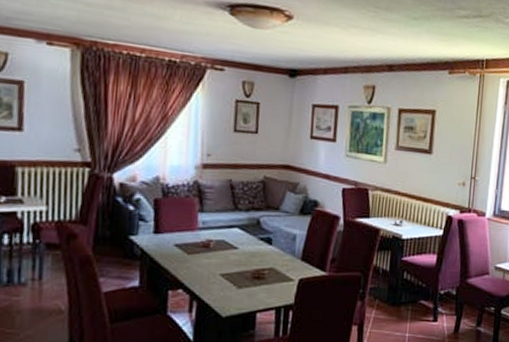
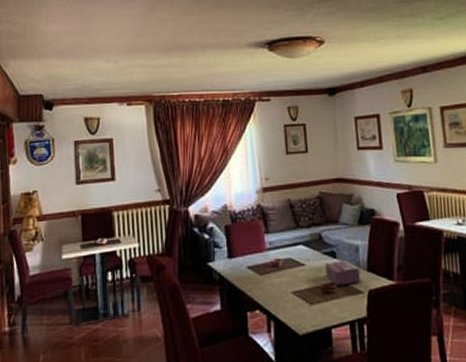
tissue box: none [258,248,294,272] -> present [324,261,360,286]

